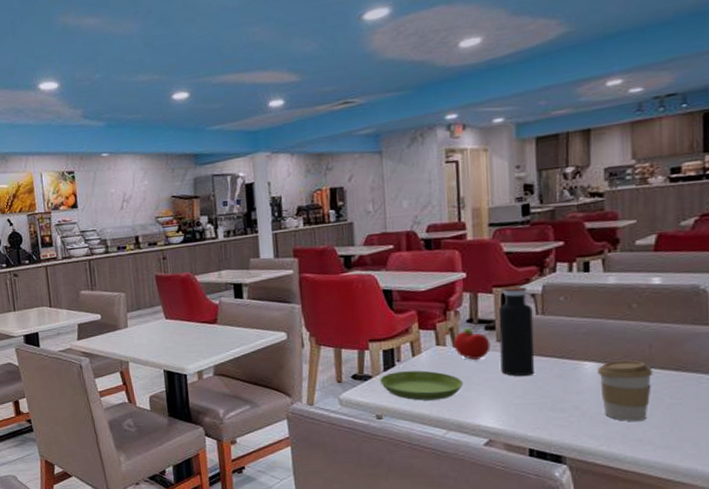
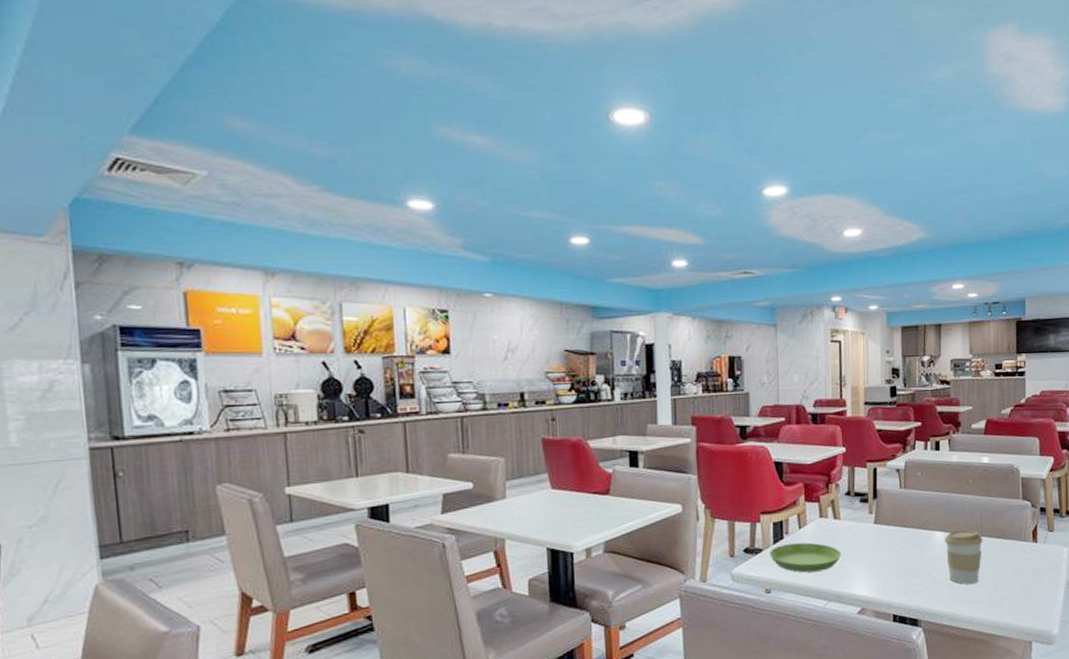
fruit: present [454,327,491,360] -> none [834,500,864,531]
water bottle: present [498,286,535,377] -> none [871,462,899,547]

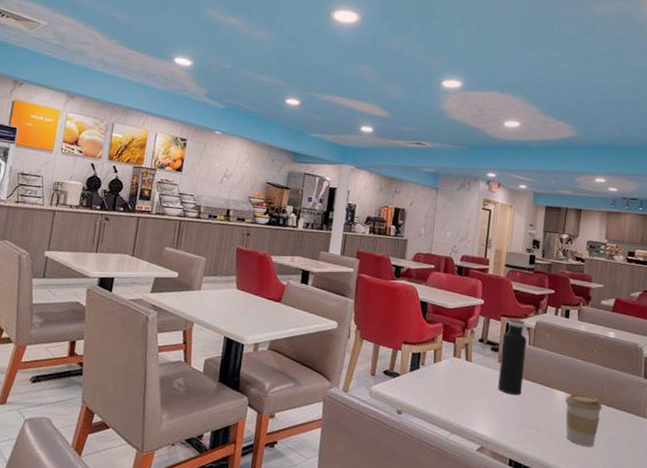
saucer: present [770,542,842,573] -> none [405,374,469,405]
water bottle: none [871,462,899,547] -> present [498,318,527,396]

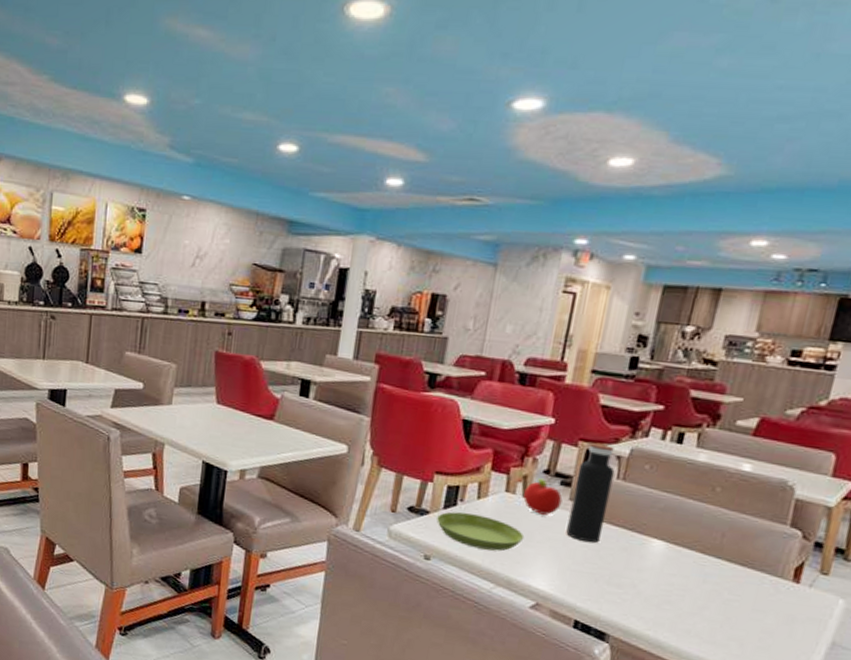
saucer: none [405,374,469,405] -> present [436,511,525,551]
fruit: none [466,345,494,375] -> present [523,478,563,515]
coffee cup: present [565,393,602,447] -> none [659,543,719,612]

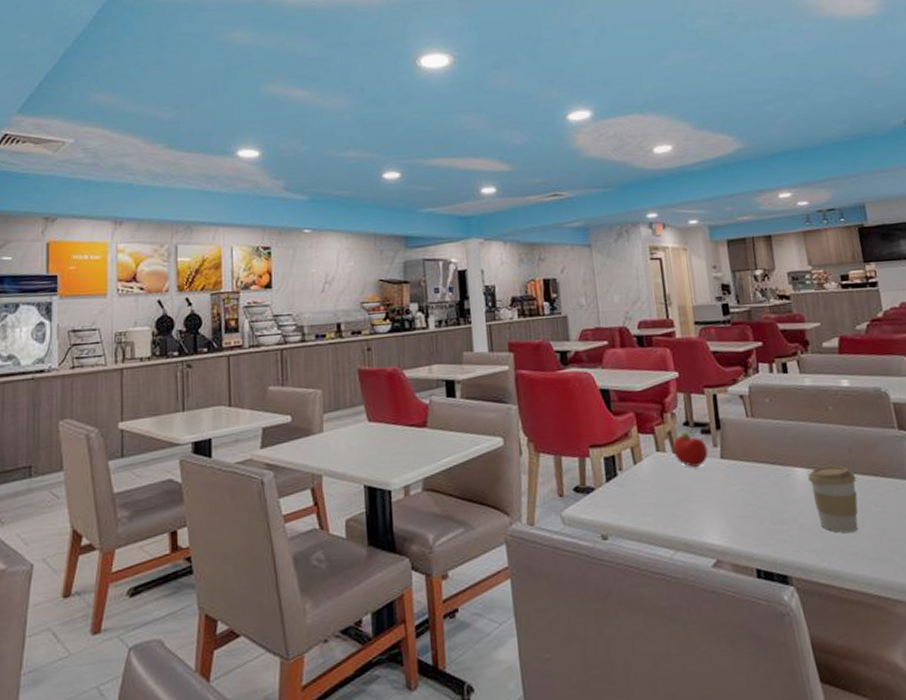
saucer: present [436,511,525,551] -> none [603,480,687,516]
water bottle: present [566,443,615,543] -> none [711,387,751,486]
coffee cup: none [659,543,719,612] -> present [808,465,858,533]

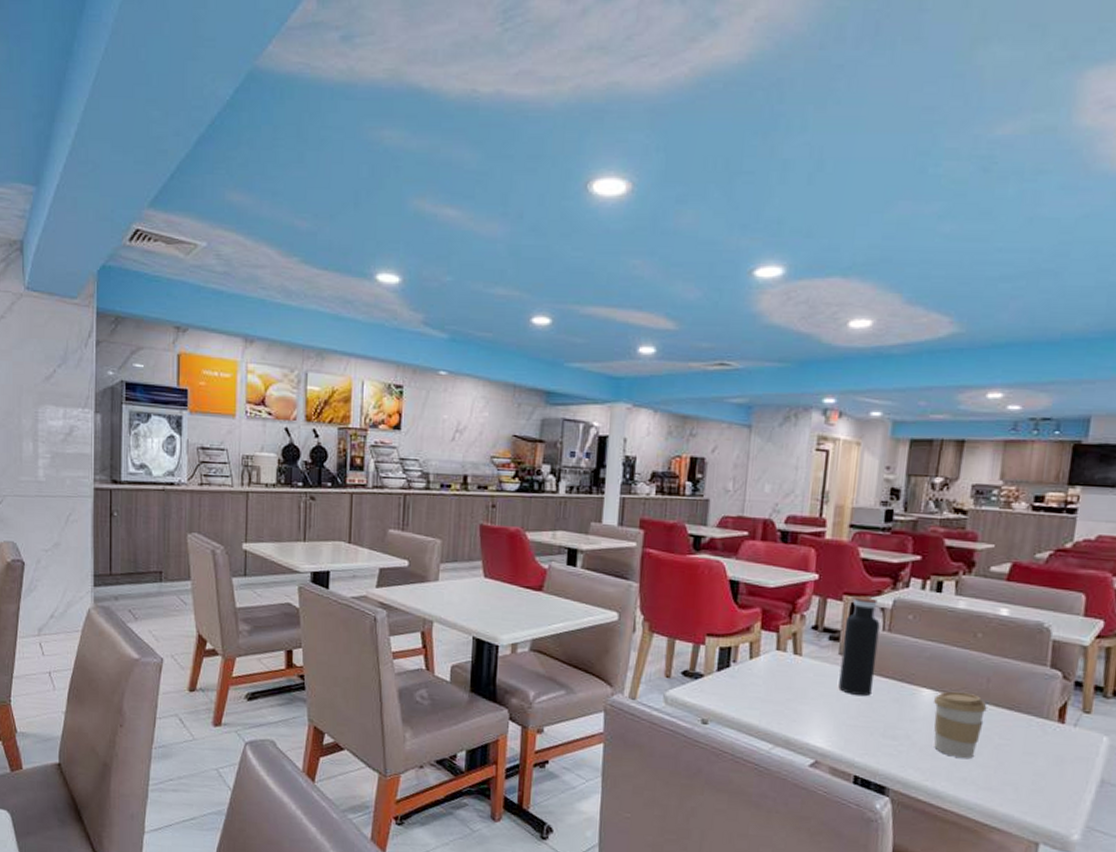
fruit: present [673,431,709,467] -> none [794,634,832,671]
water bottle: none [711,387,751,486] -> present [838,597,880,697]

